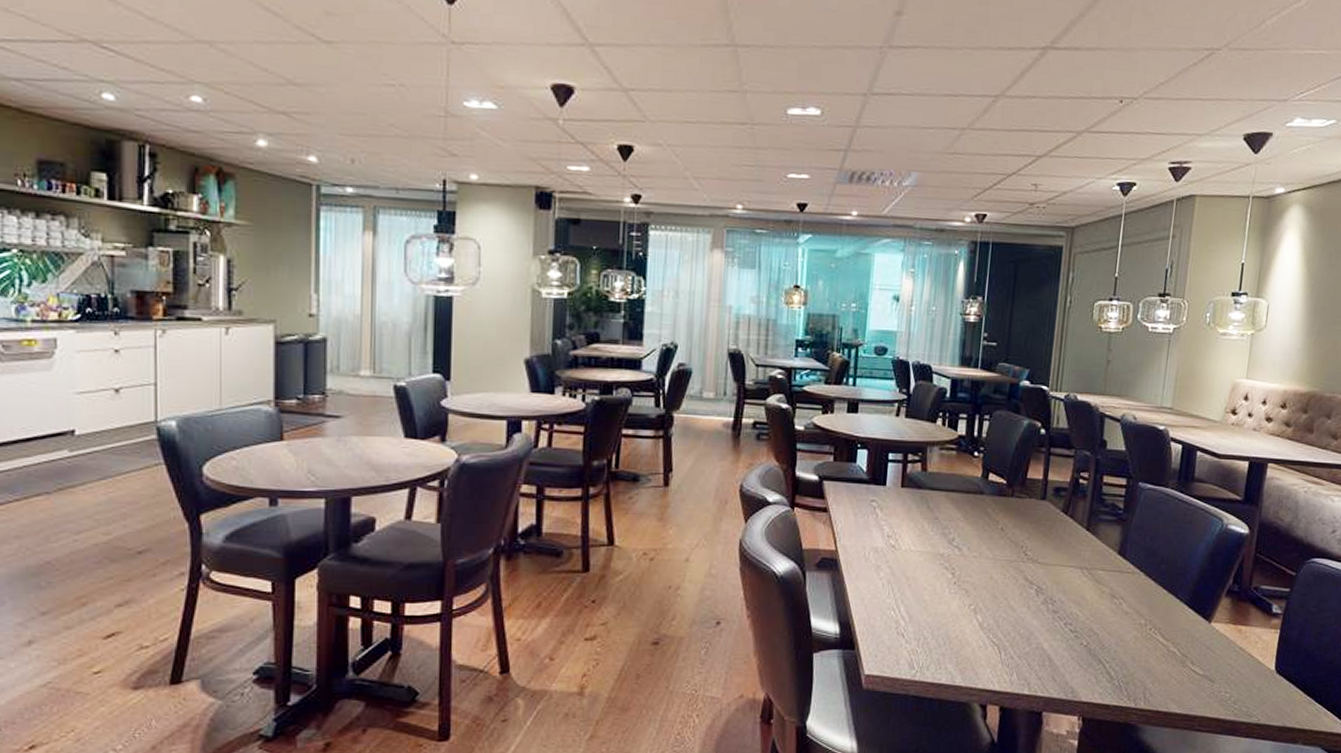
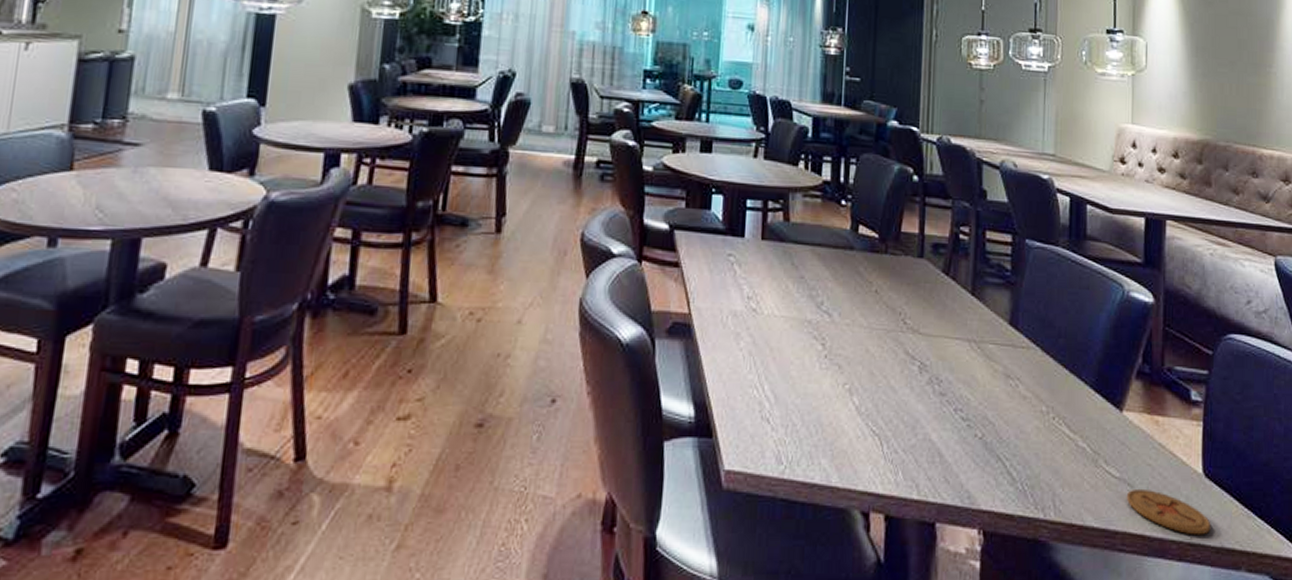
coaster: none [1206,683,1277,718] -> present [1126,488,1211,535]

